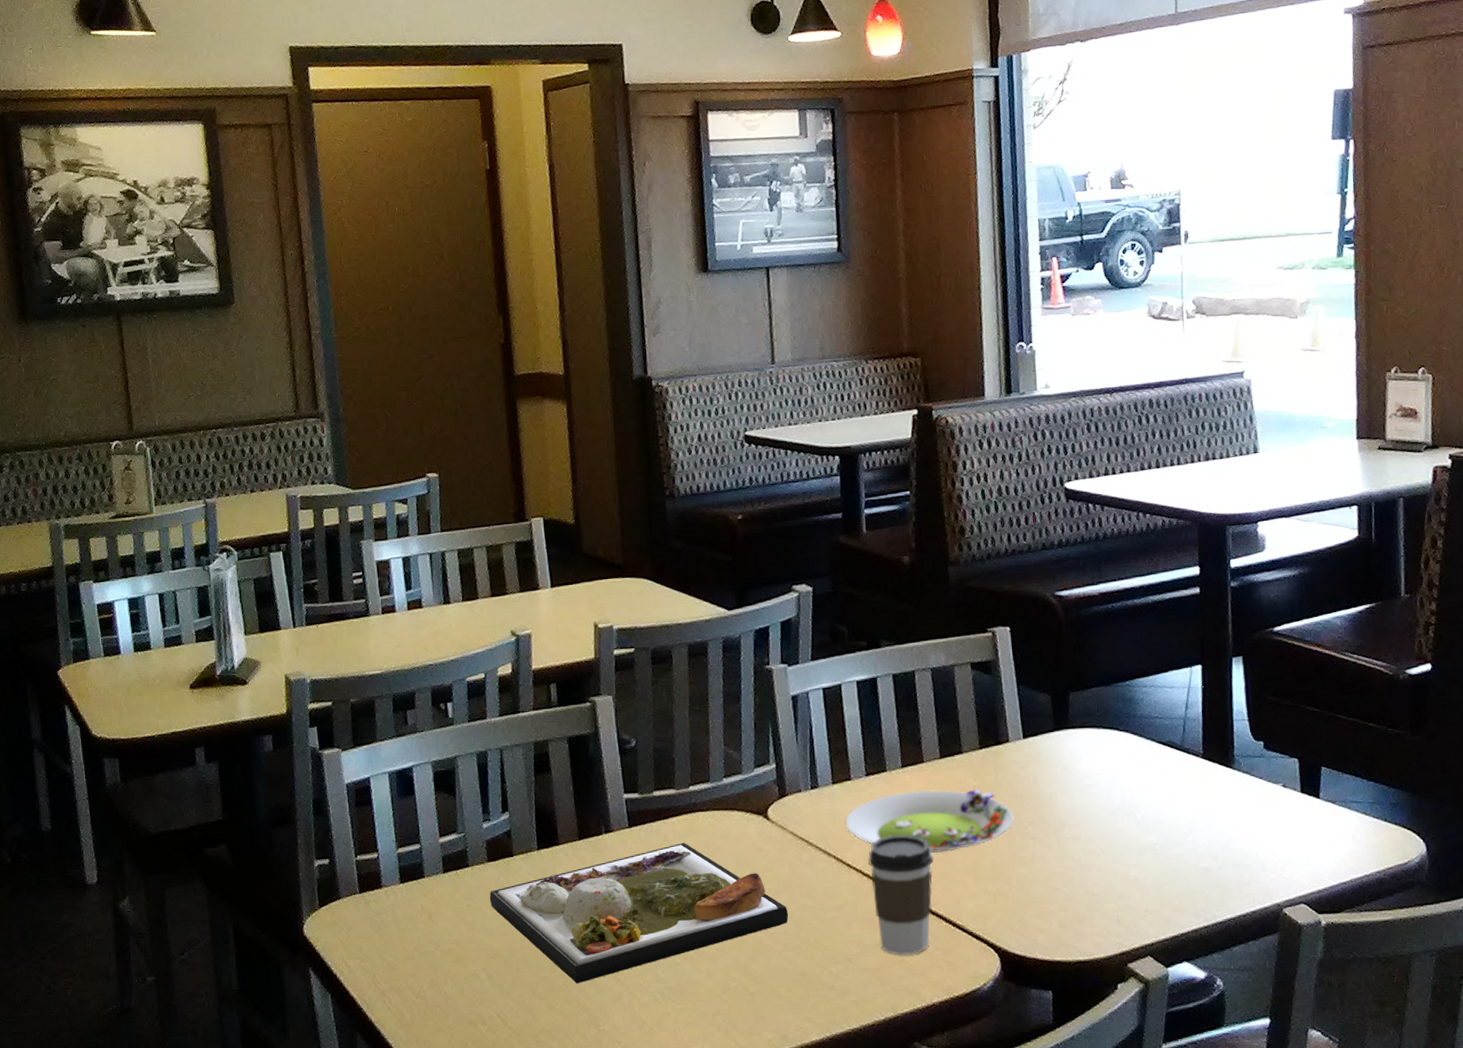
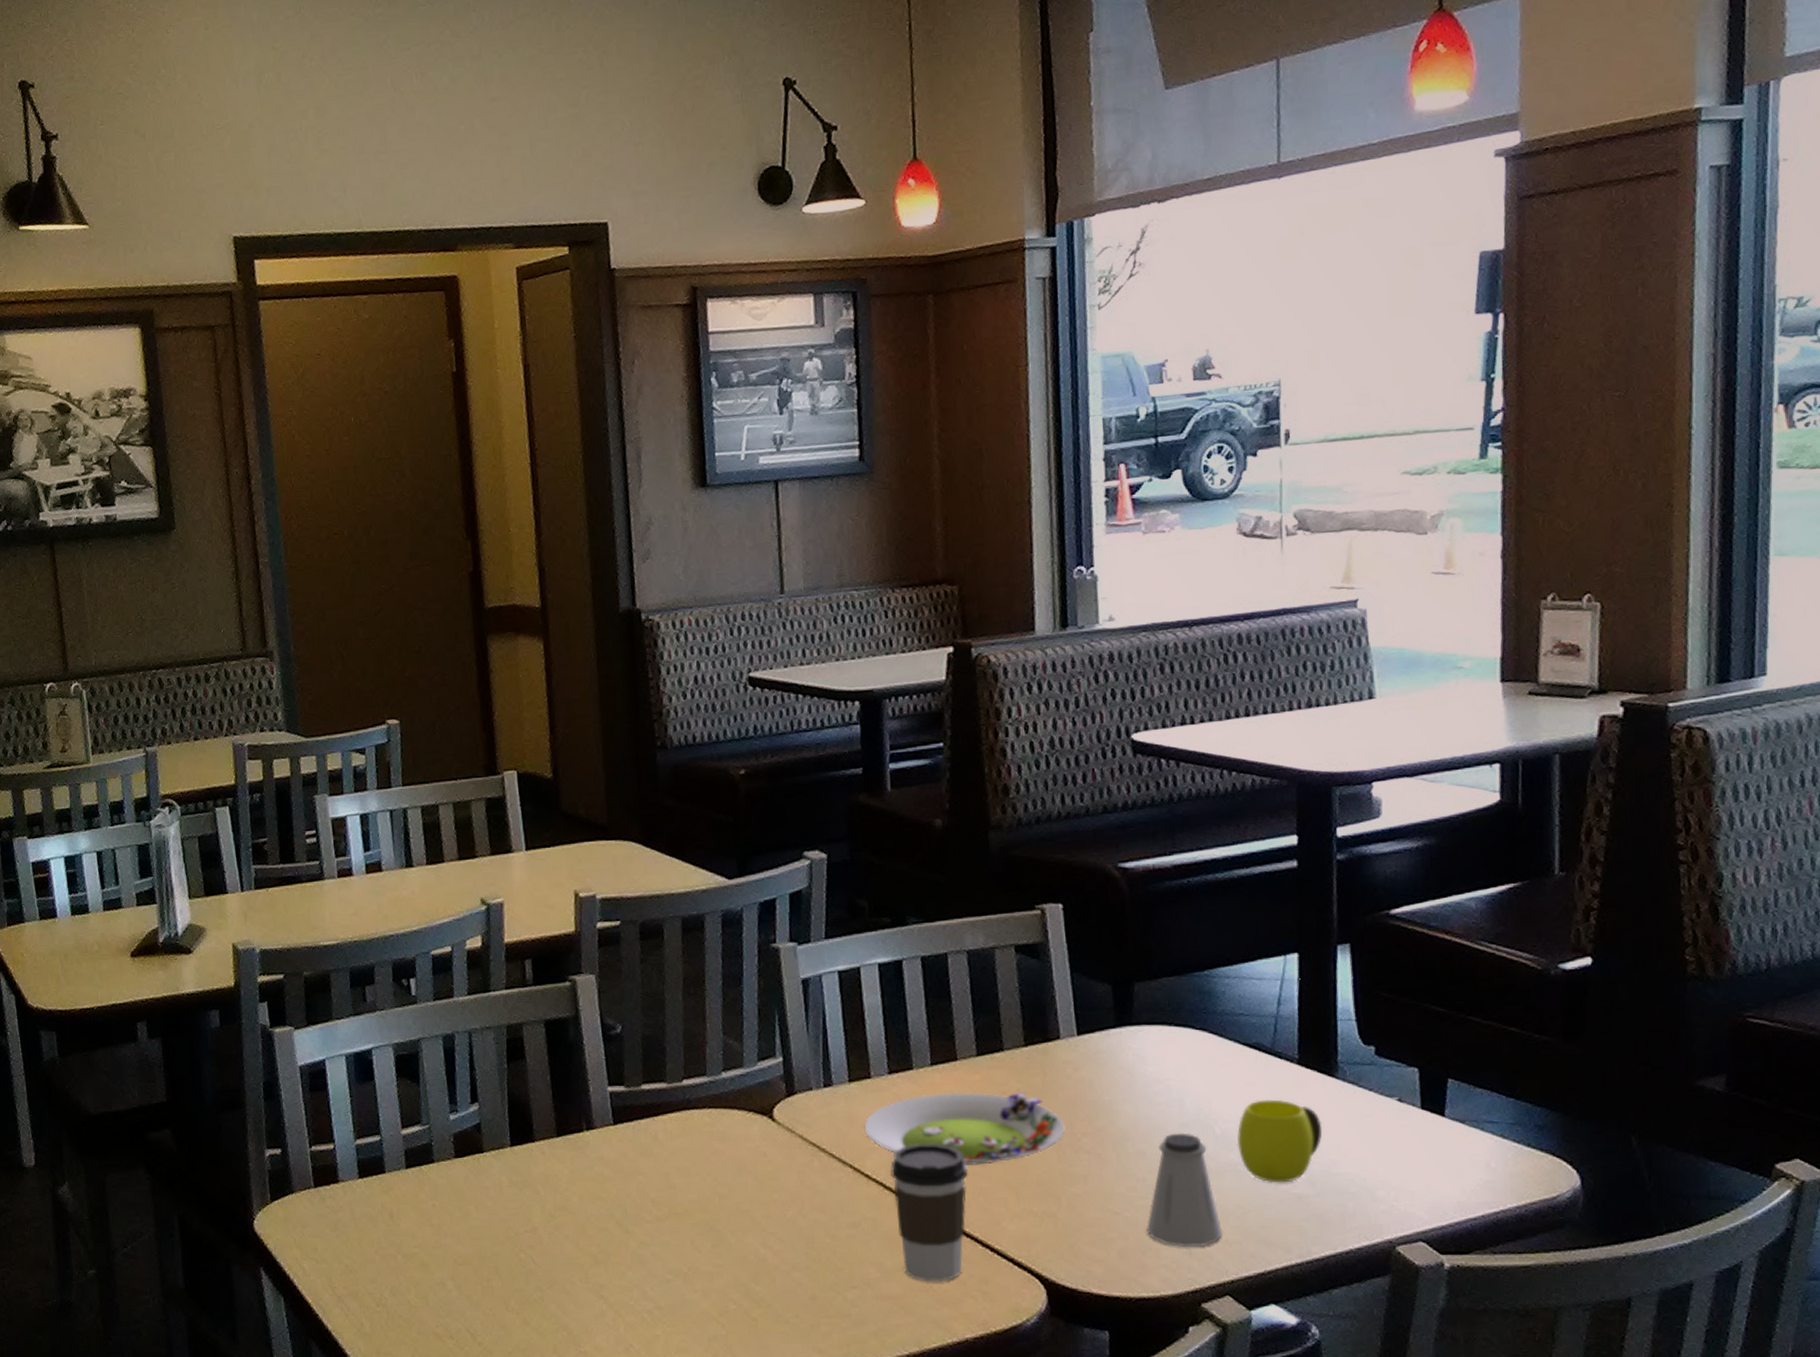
dinner plate: present [489,843,789,984] -> none [456,1144,797,1299]
saltshaker: none [1082,819,1145,916] -> present [1146,1133,1223,1248]
cup: none [1154,788,1223,859] -> present [1237,1099,1323,1183]

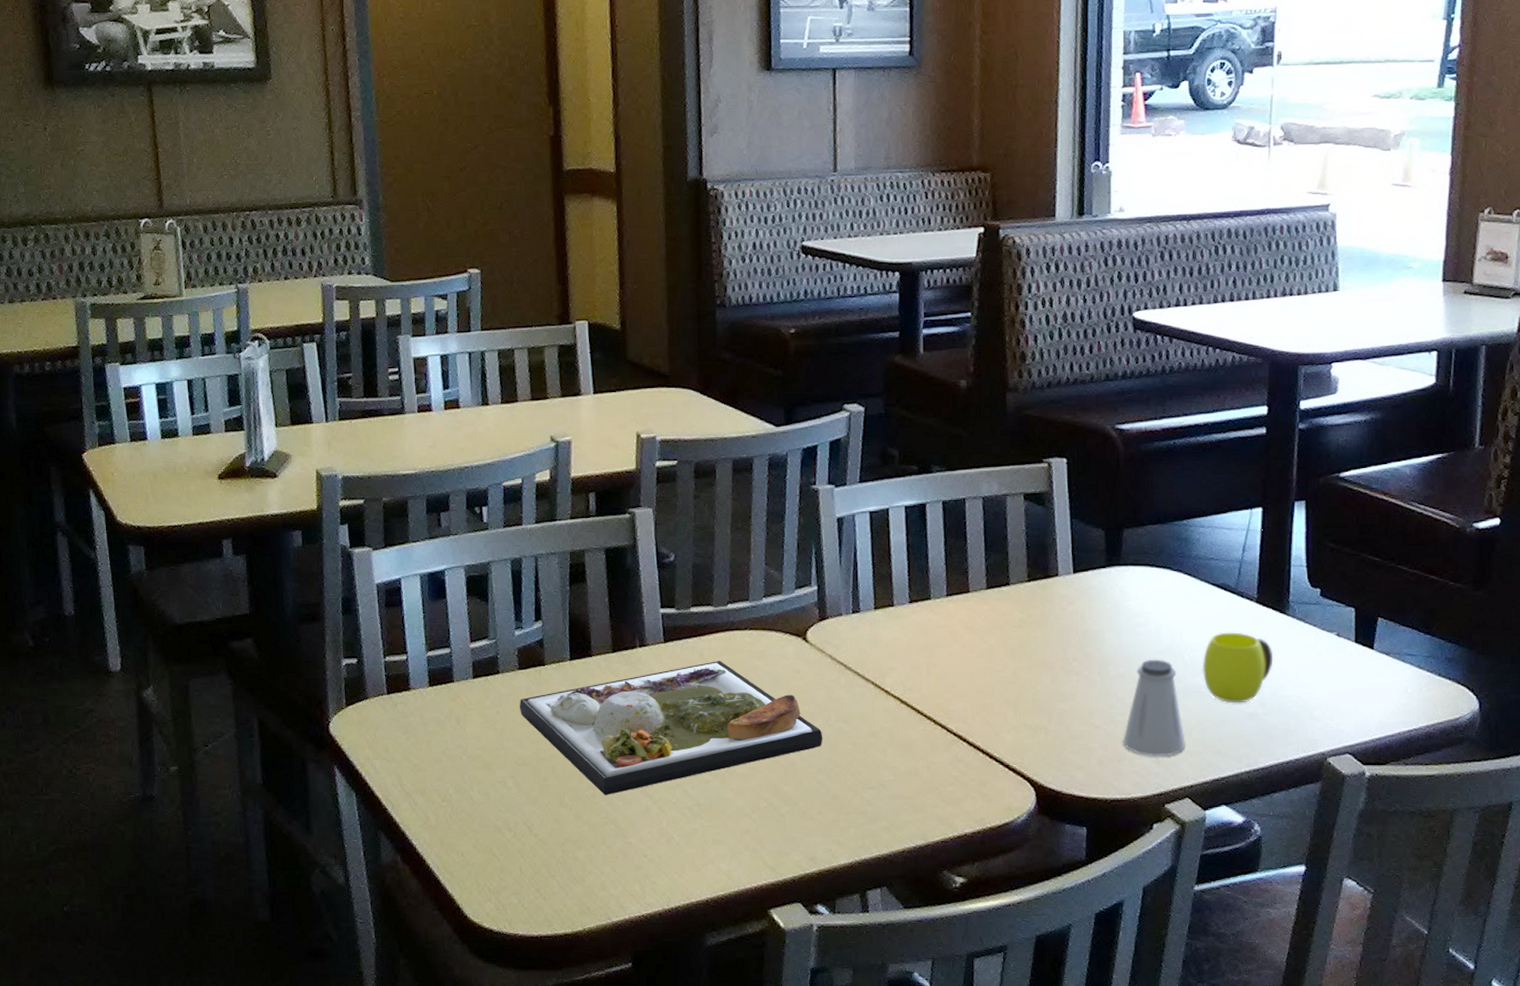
dinner plate: none [456,1144,797,1299] -> present [519,661,823,796]
salad plate: present [864,1092,1065,1166] -> none [886,620,1059,685]
coffee cup: present [890,1143,968,1282] -> none [907,664,974,784]

